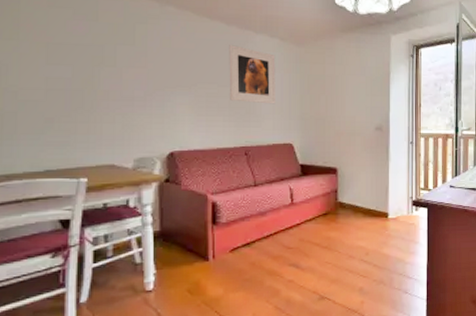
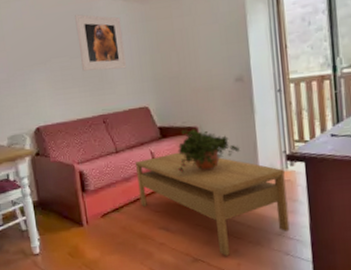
coffee table: none [272,190,410,294] -> present [134,152,290,256]
potted plant: none [313,169,373,211] -> present [177,129,240,173]

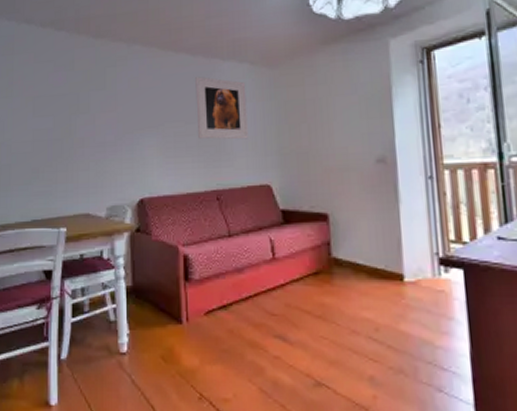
coffee table: present [134,152,290,256] -> none [250,242,444,383]
potted plant: present [177,129,240,173] -> none [300,215,380,269]

